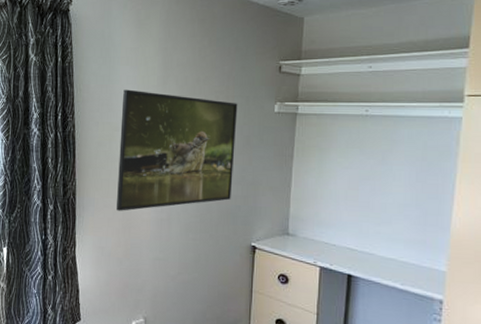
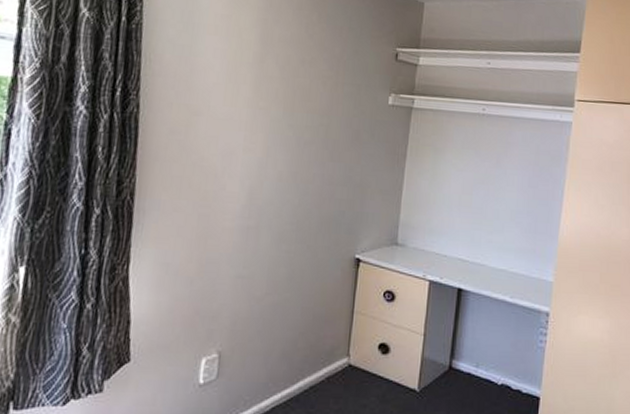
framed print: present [116,89,238,211] -> none [190,64,348,217]

